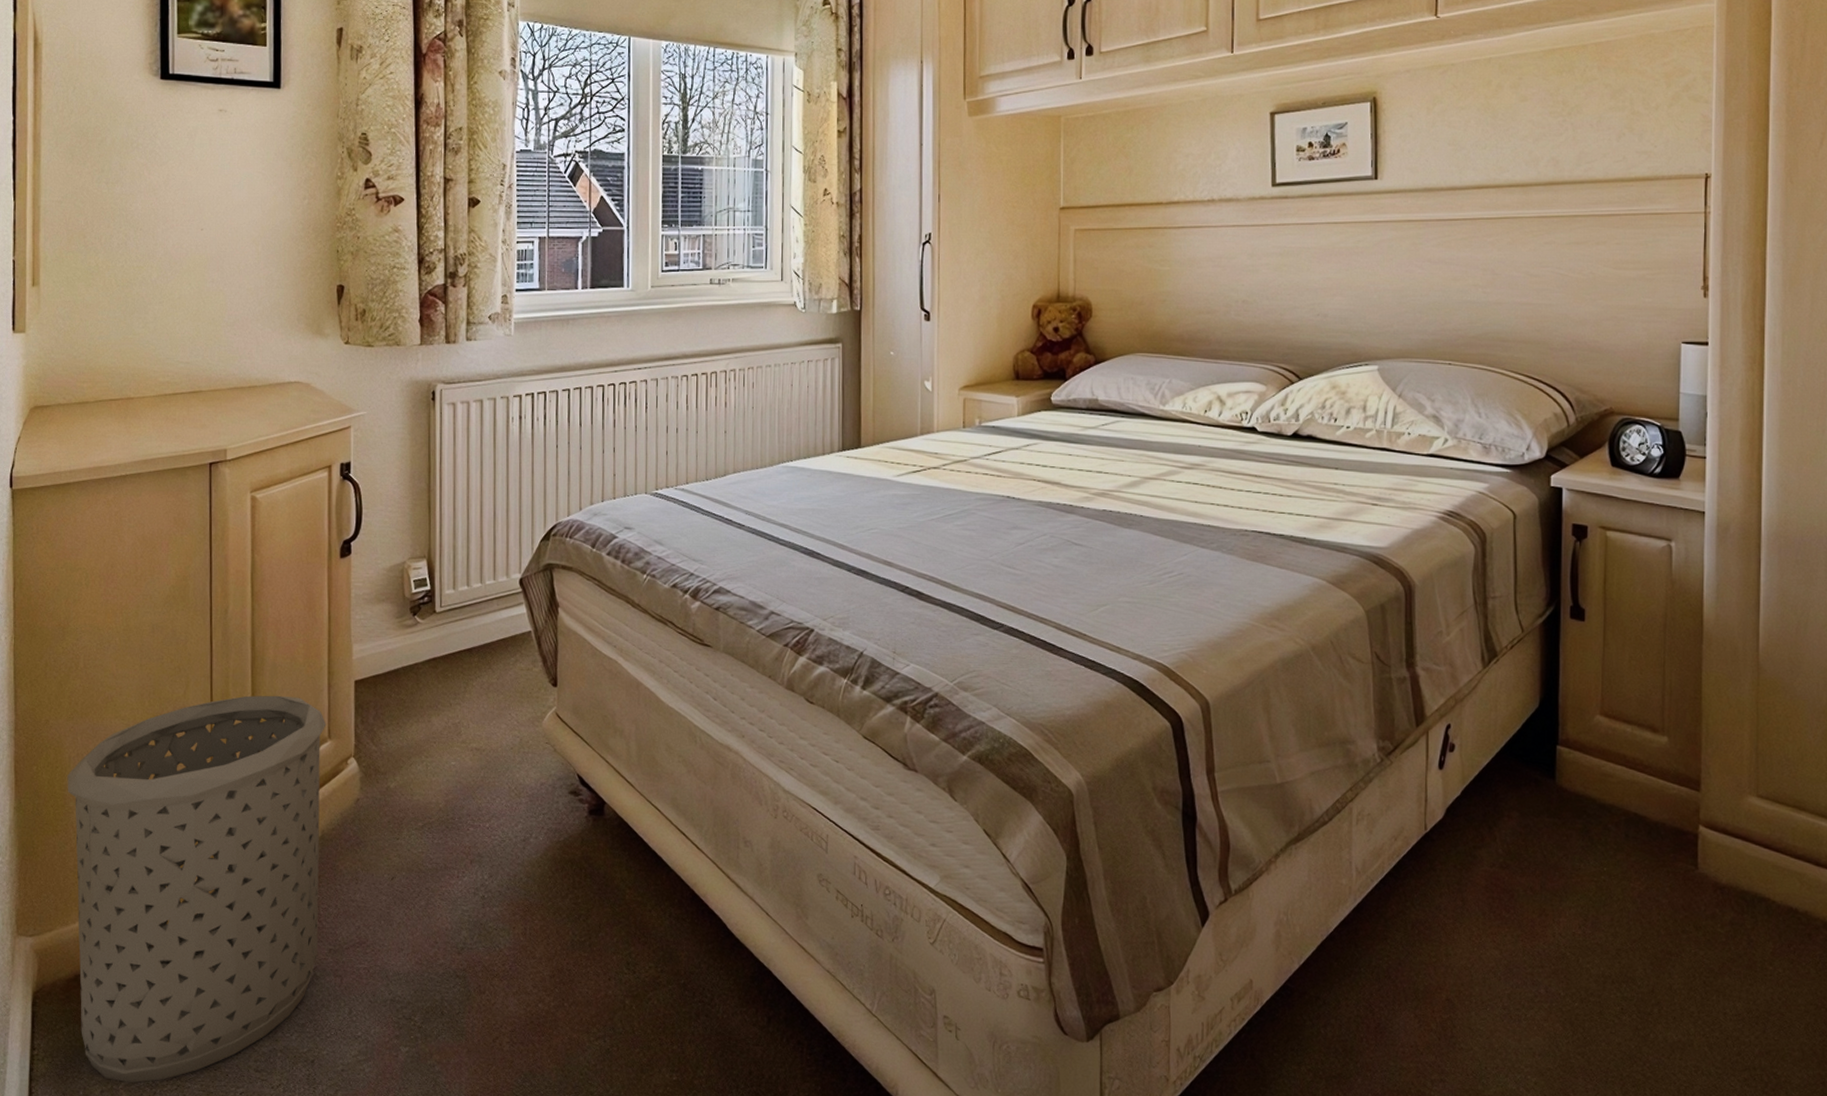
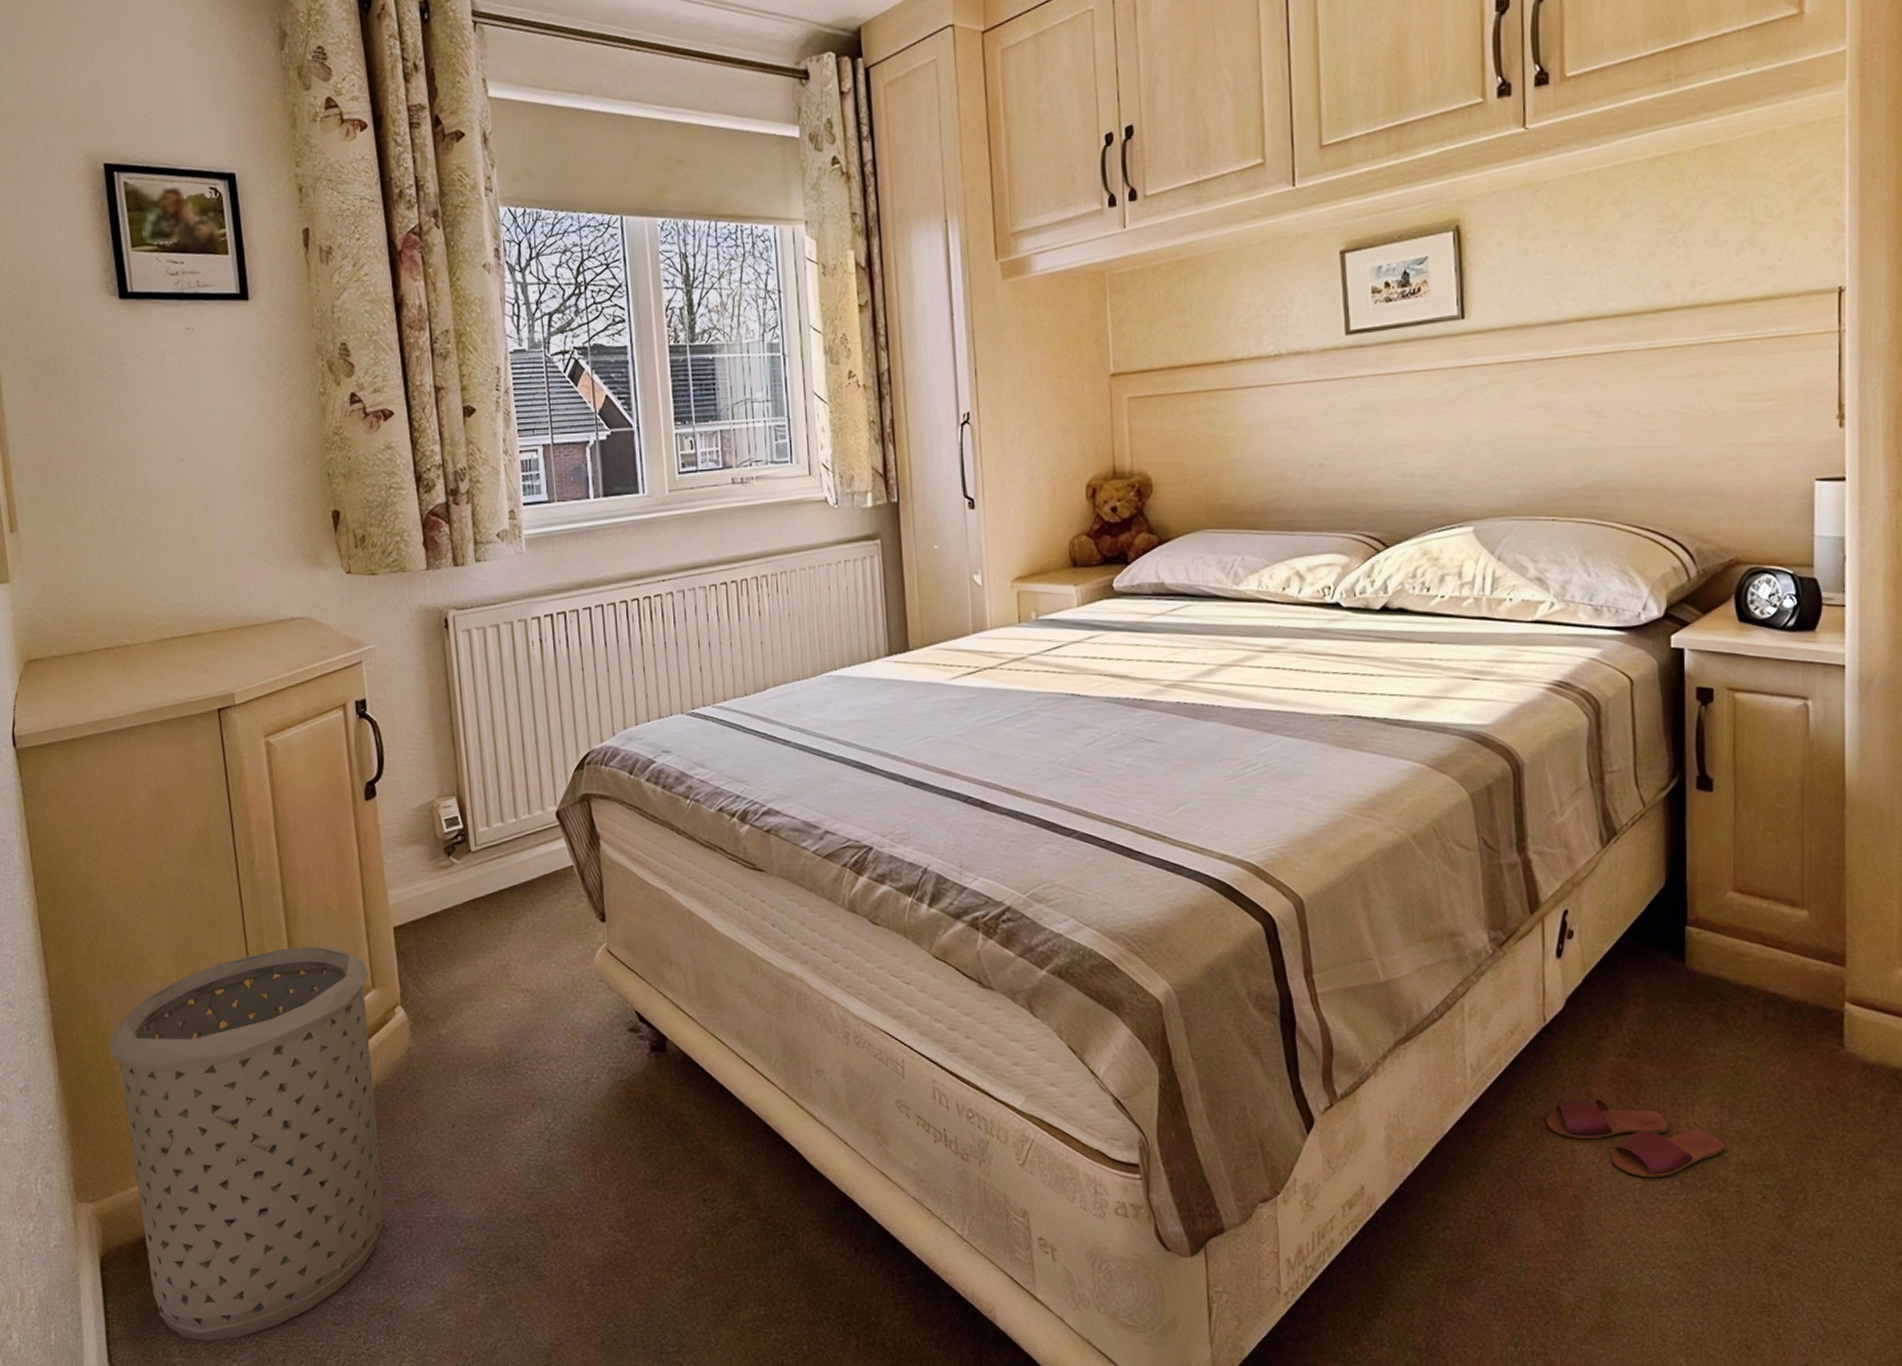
slippers: none [1424,905,1588,985] -> present [1546,1098,1725,1178]

